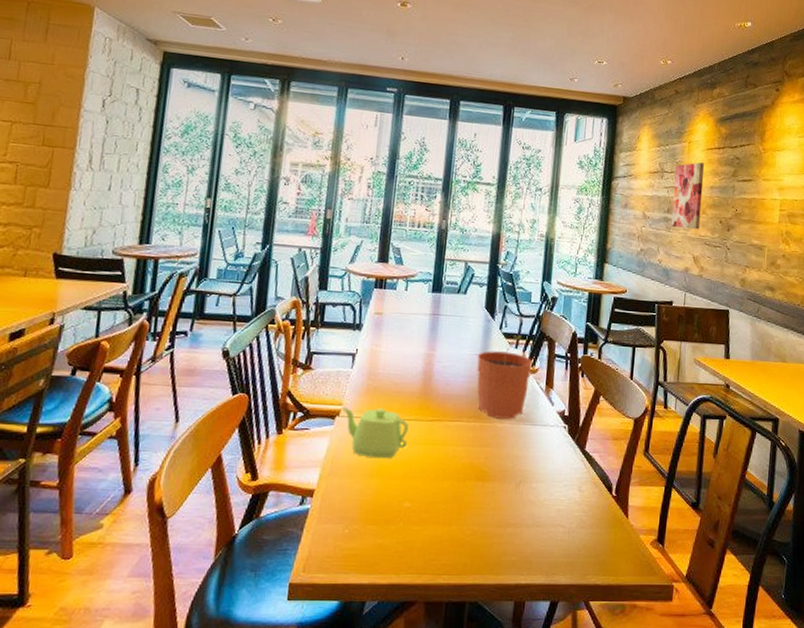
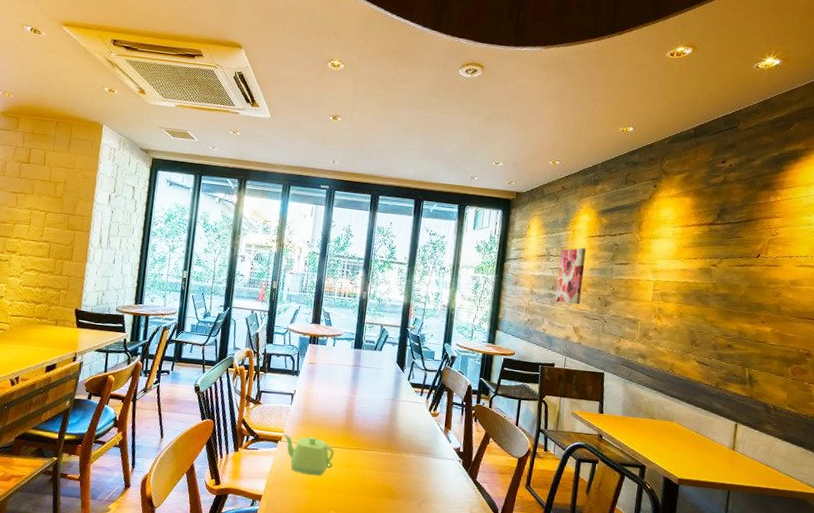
plant pot: present [477,335,533,419] -> none [389,385,435,452]

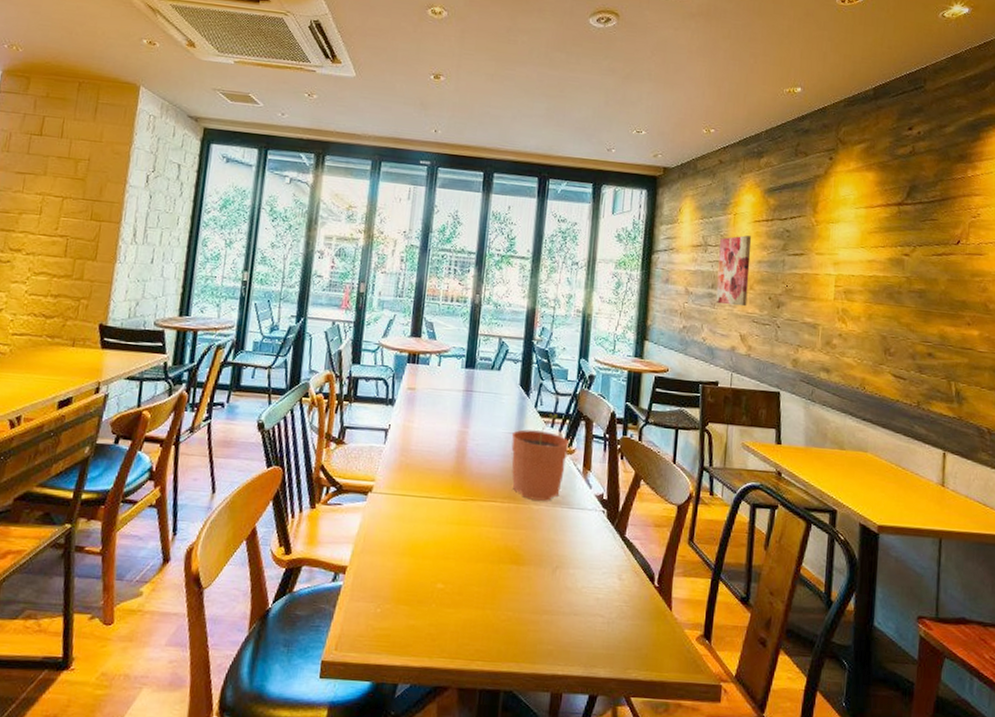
teapot: present [283,434,334,476] -> none [374,483,442,538]
plant pot: none [389,385,435,452] -> present [511,413,570,501]

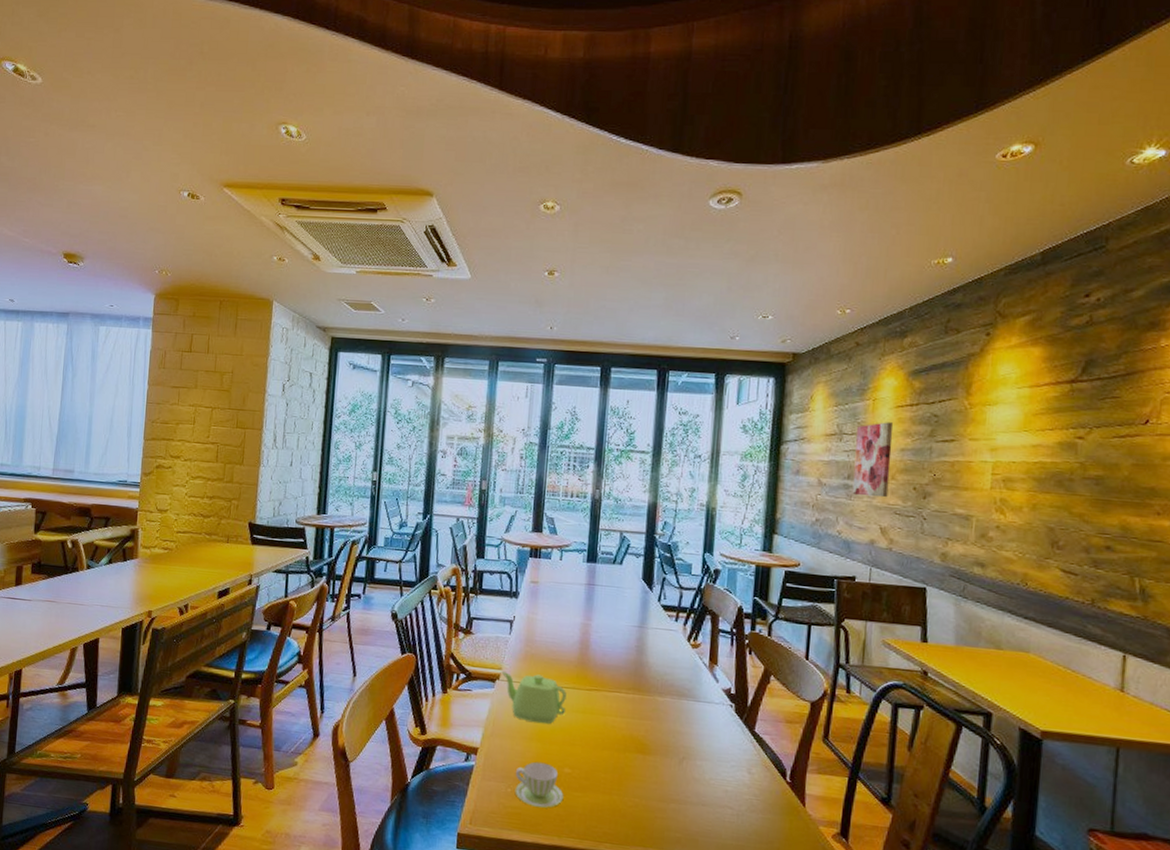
teapot: none [374,483,442,538] -> present [501,672,567,724]
cup: none [384,578,436,627] -> present [515,761,564,808]
plant pot: present [511,413,570,501] -> none [635,607,695,694]

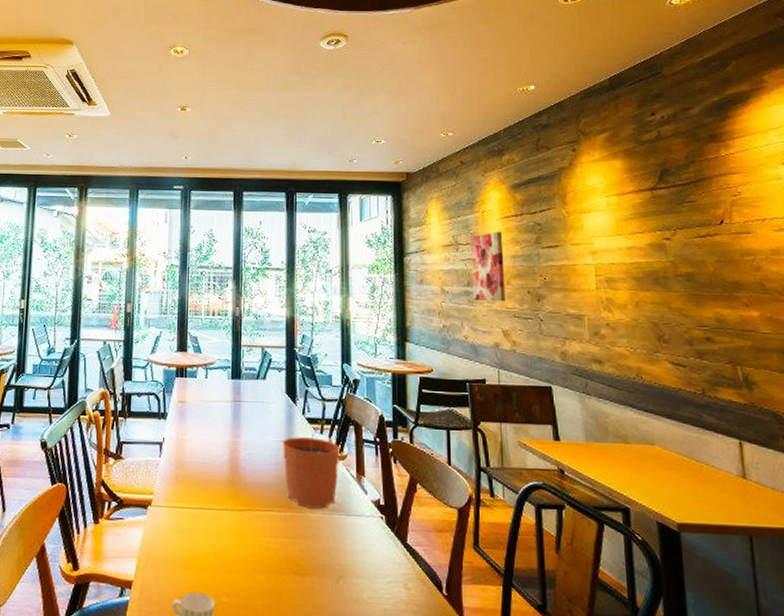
teapot: present [501,672,567,724] -> none [153,497,219,550]
plant pot: none [635,607,695,694] -> present [282,420,341,509]

